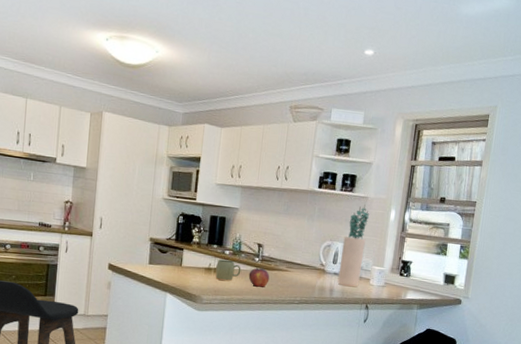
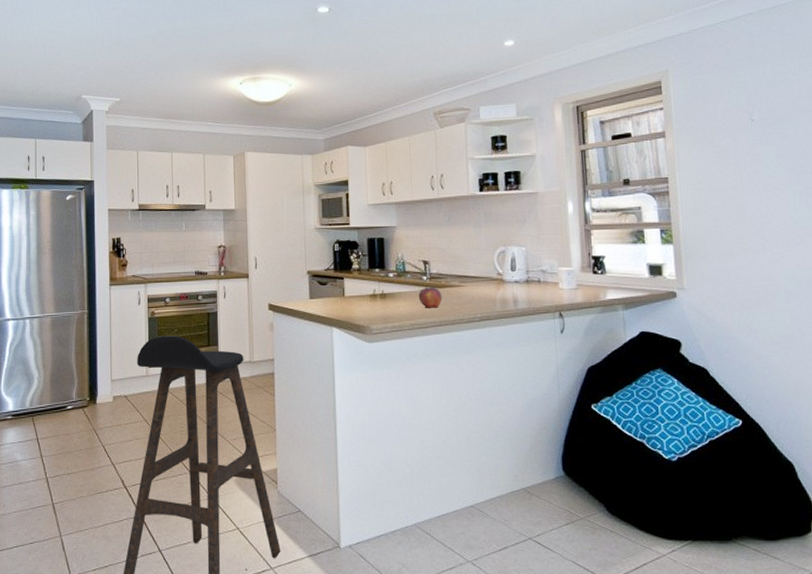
mug: present [215,259,241,282] -> none [381,283,409,307]
vase: present [337,205,370,288] -> none [518,201,547,295]

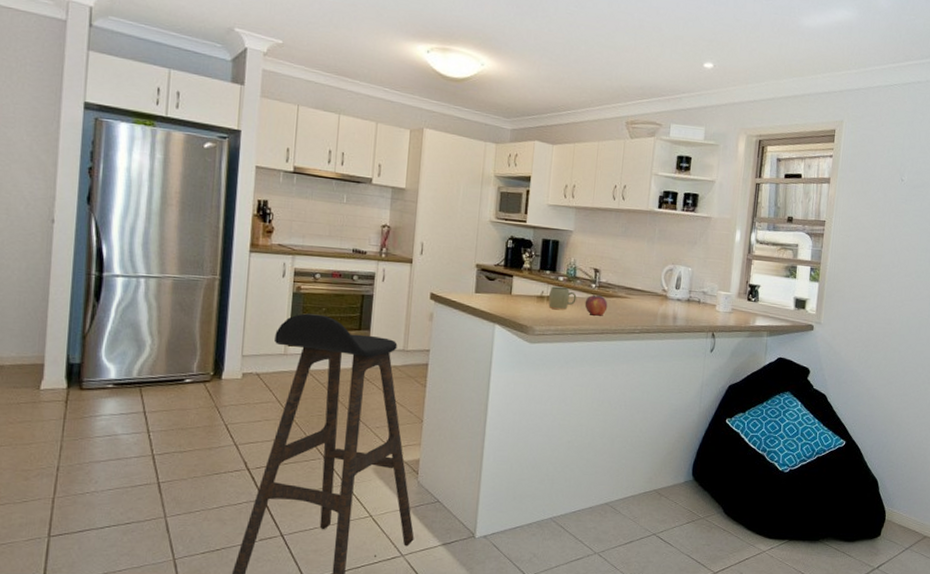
mug: none [381,283,409,307] -> present [548,286,577,311]

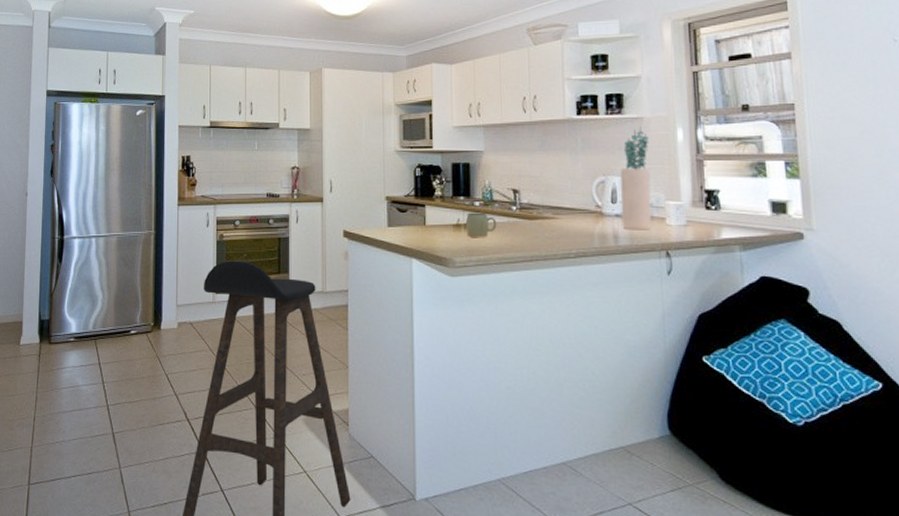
fruit: present [584,294,608,317] -> none [506,218,534,243]
vase: none [681,225,714,315] -> present [620,127,652,230]

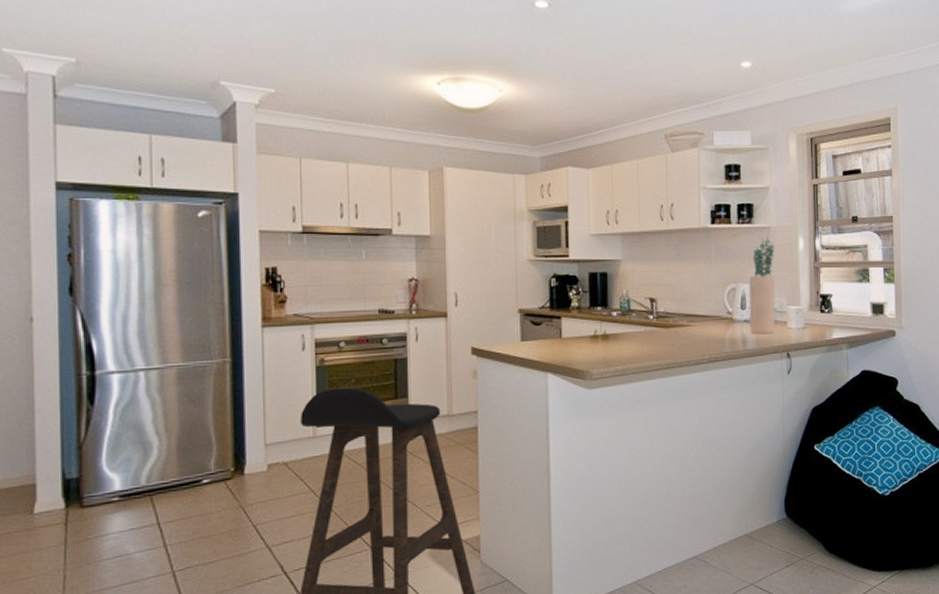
mug: present [466,212,497,238] -> none [603,322,634,349]

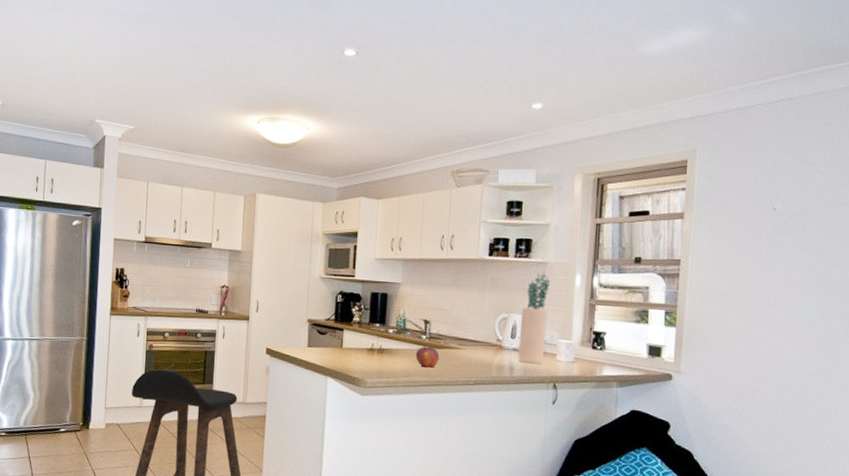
fruit: none [644,326,669,351] -> present [415,346,440,369]

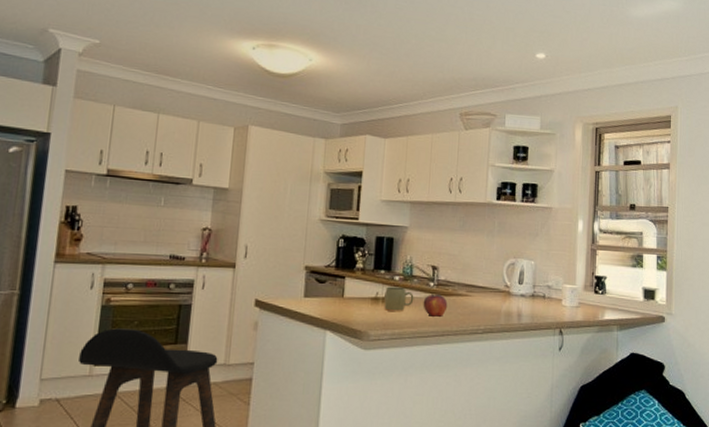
mug: none [379,338,407,363] -> present [384,286,414,312]
vase: present [518,271,551,365] -> none [525,216,556,310]

